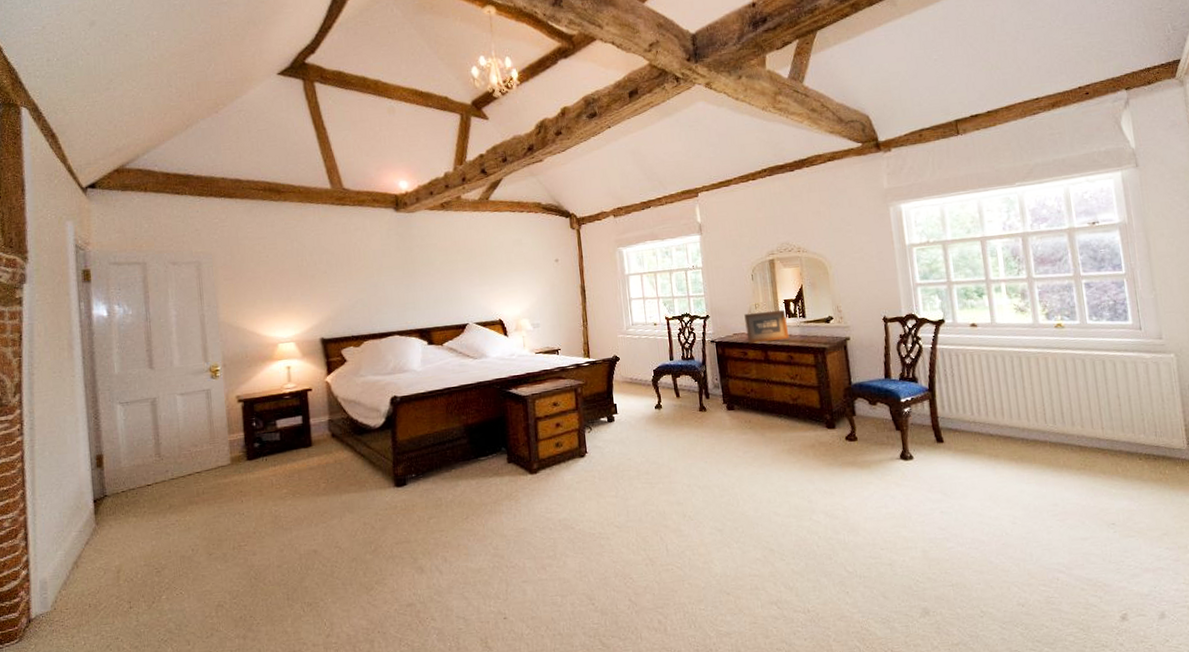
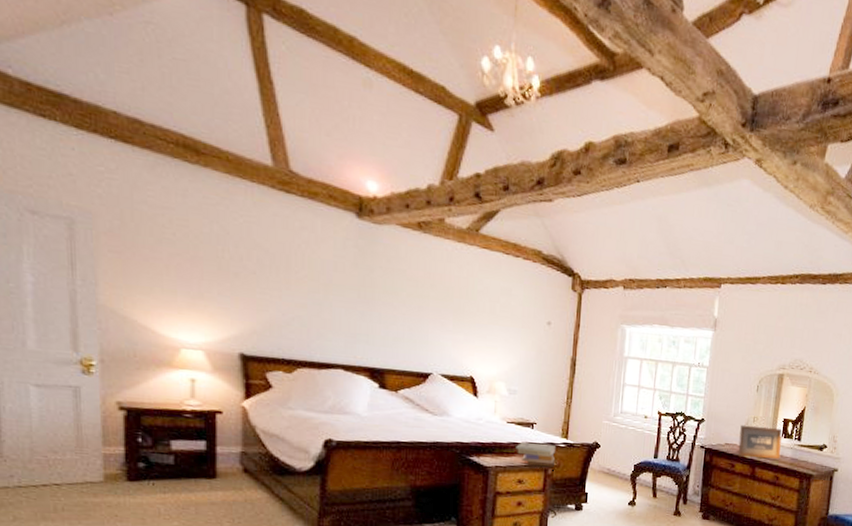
books: none [546,366,582,388] -> present [516,442,557,467]

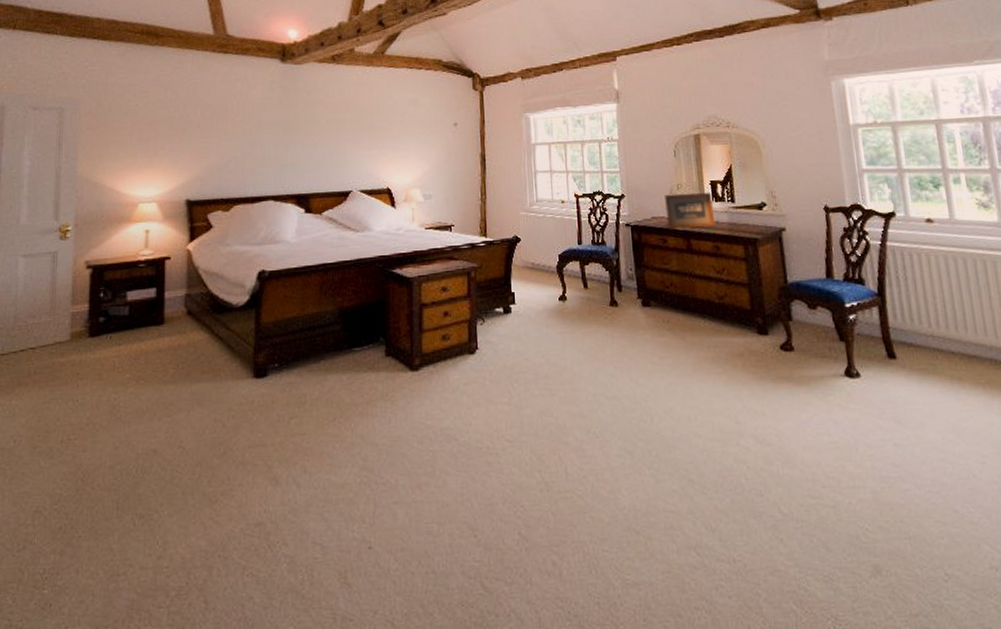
books: present [516,442,557,467] -> none [436,245,477,271]

